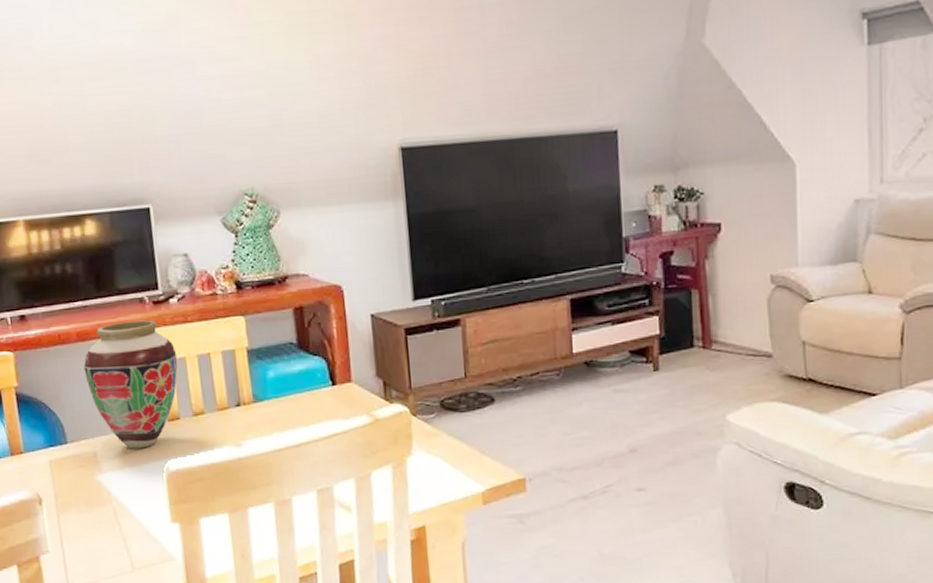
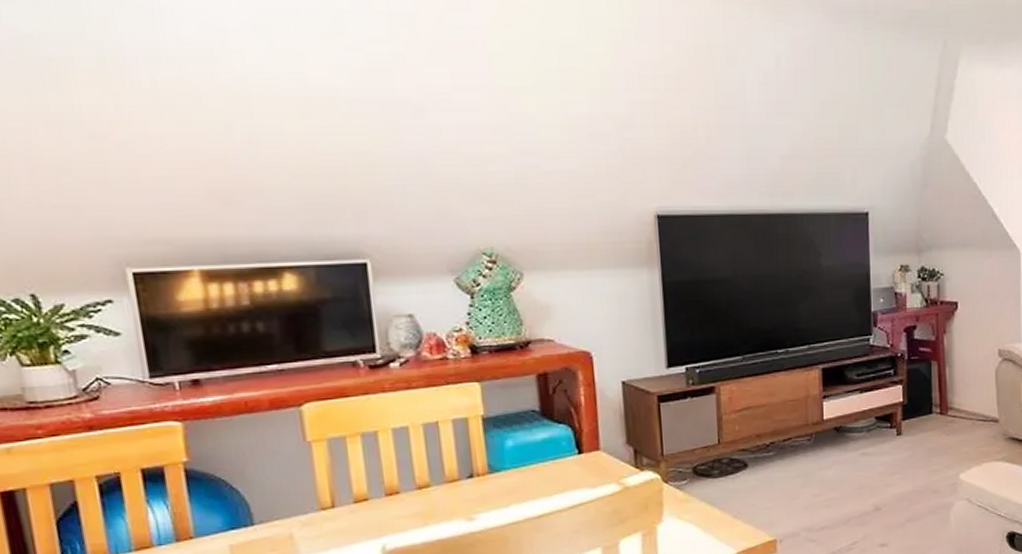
vase: present [83,320,178,449] -> none [278,385,399,528]

